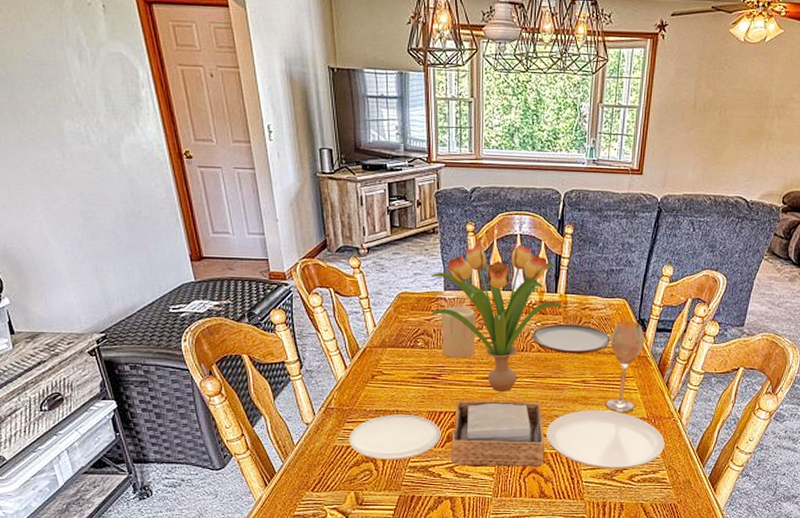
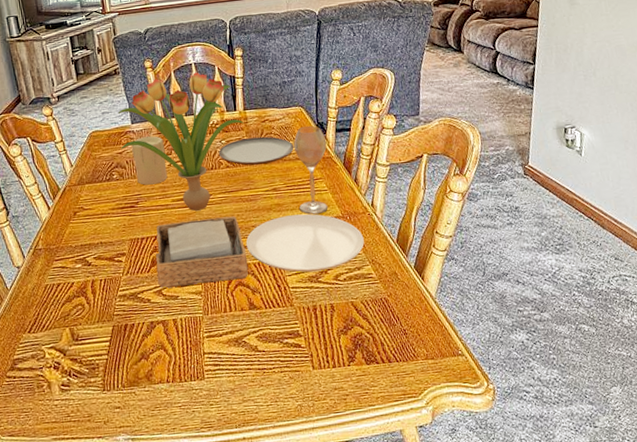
plate: present [349,414,441,460] -> none [58,244,146,293]

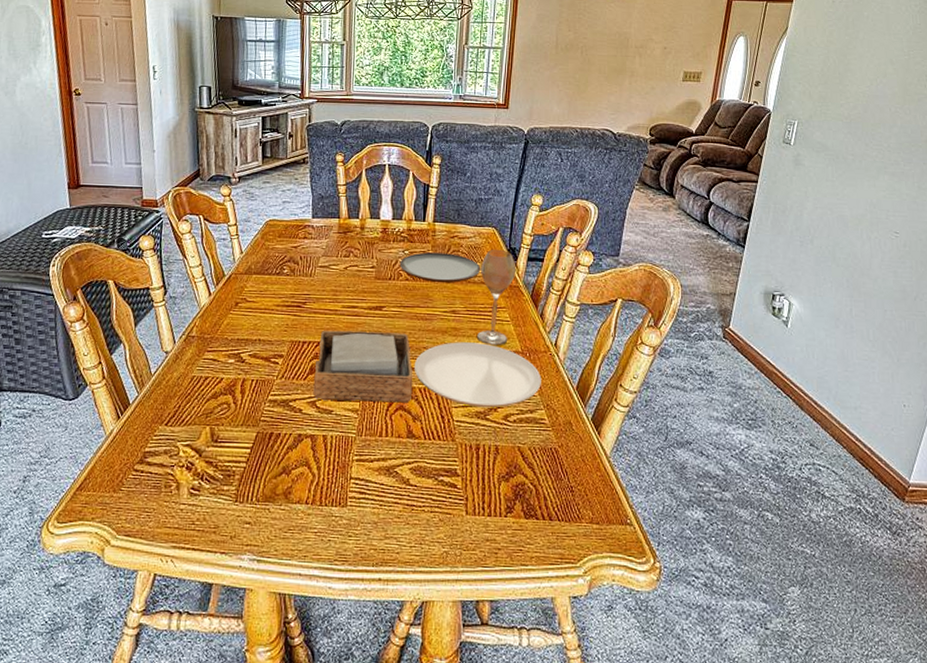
flower arrangement: present [117,72,244,211] -> none [297,174,432,321]
candle: present [131,136,168,185] -> none [308,234,344,286]

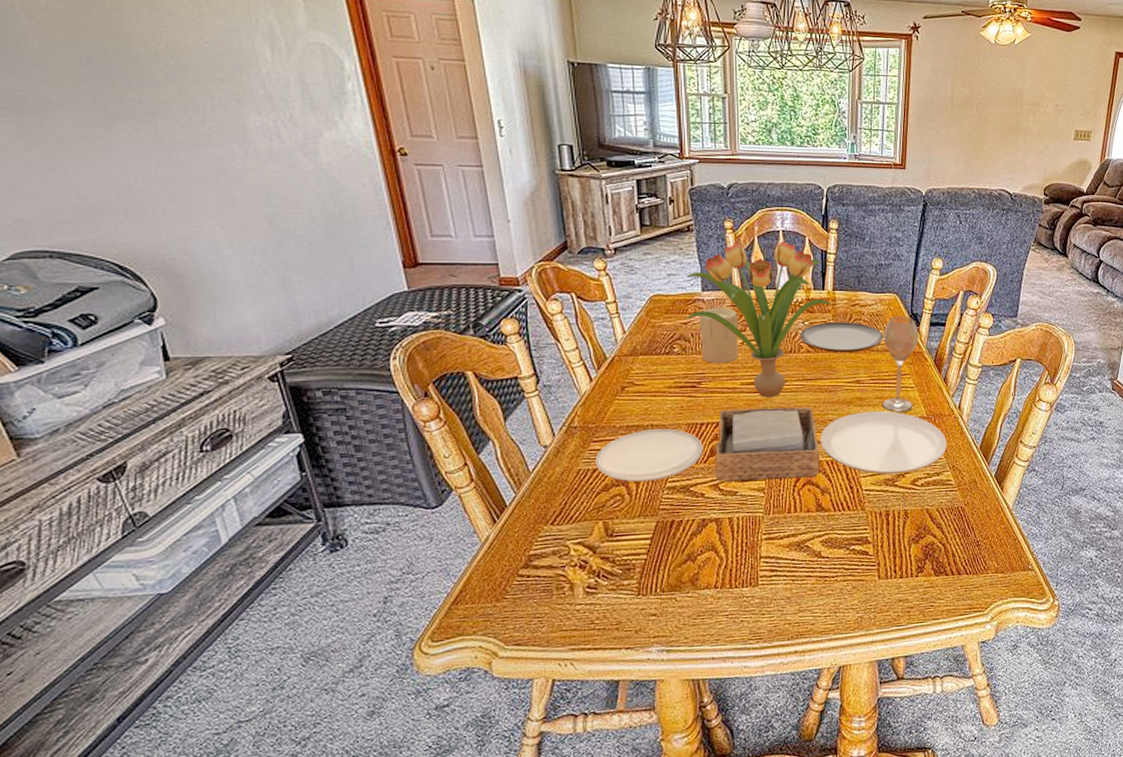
plate: none [208,344,304,393] -> present [596,429,703,482]
flower arrangement: none [297,174,432,321] -> present [686,241,832,397]
candle: none [308,234,344,286] -> present [699,308,739,363]

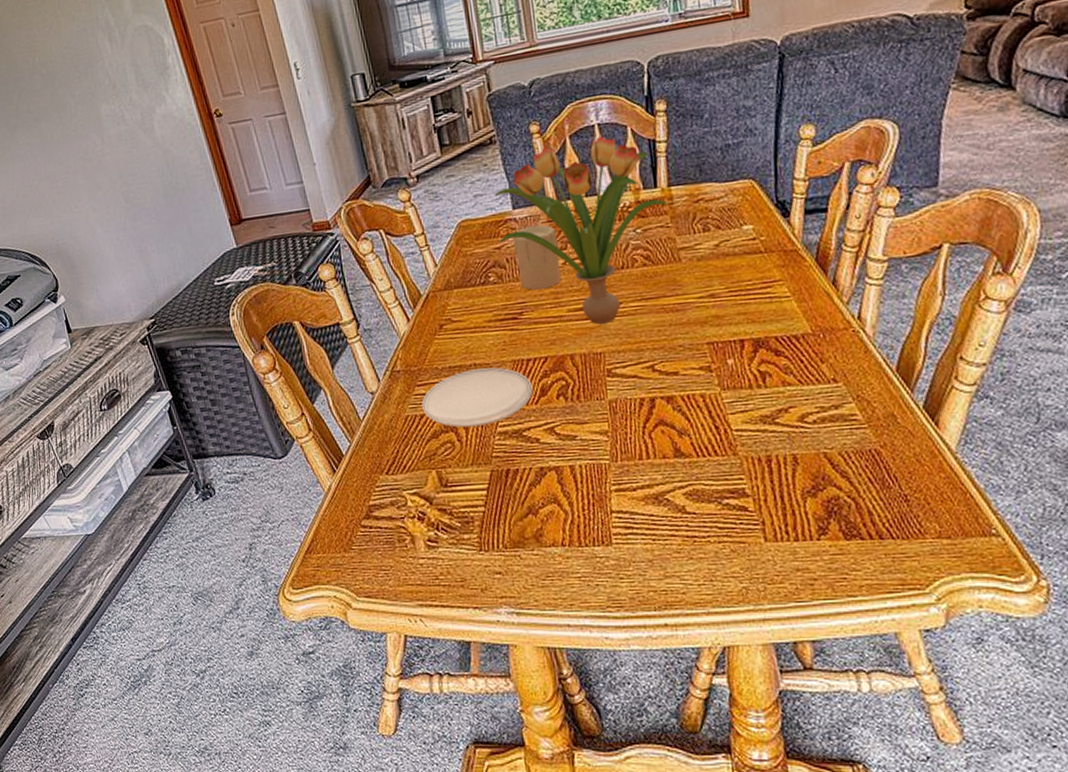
napkin holder: present [715,407,820,482] -> none [546,331,674,425]
plate: present [799,322,884,353] -> none [631,222,742,263]
plate: present [820,411,947,475] -> none [669,329,846,411]
wineglass: present [883,315,919,412] -> none [740,205,792,331]

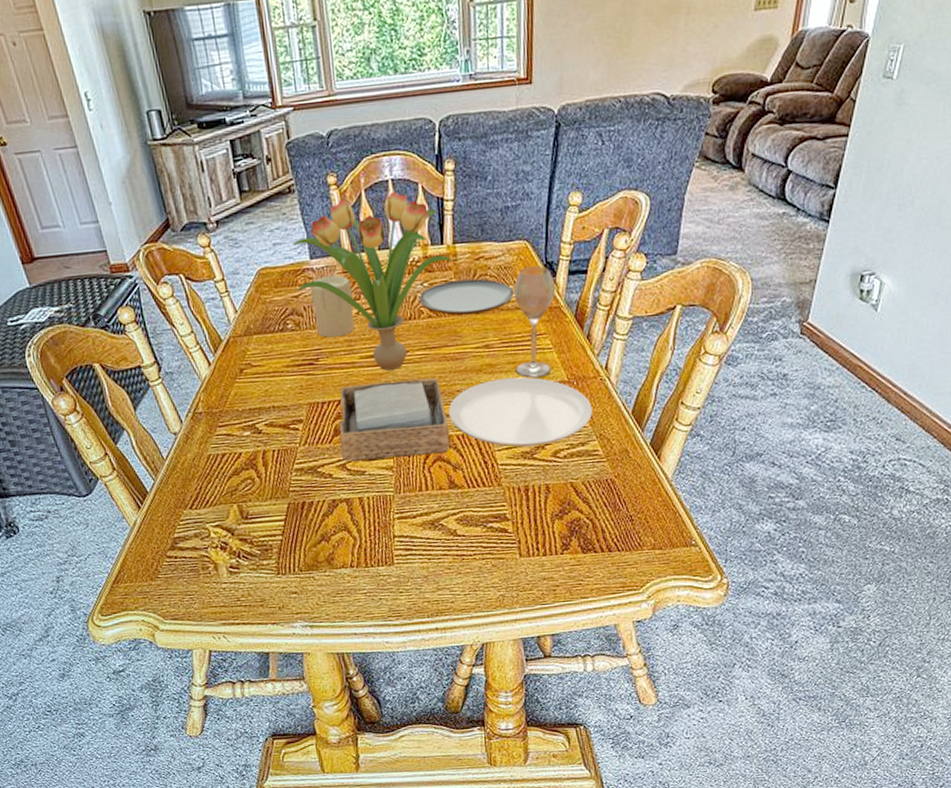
plate: present [422,367,534,428] -> none [223,409,328,466]
napkin holder: none [546,331,674,425] -> present [339,378,450,462]
plate: none [631,222,742,263] -> present [418,278,515,316]
plate: none [669,329,846,411] -> present [448,377,592,448]
wineglass: none [740,205,792,331] -> present [514,265,556,378]

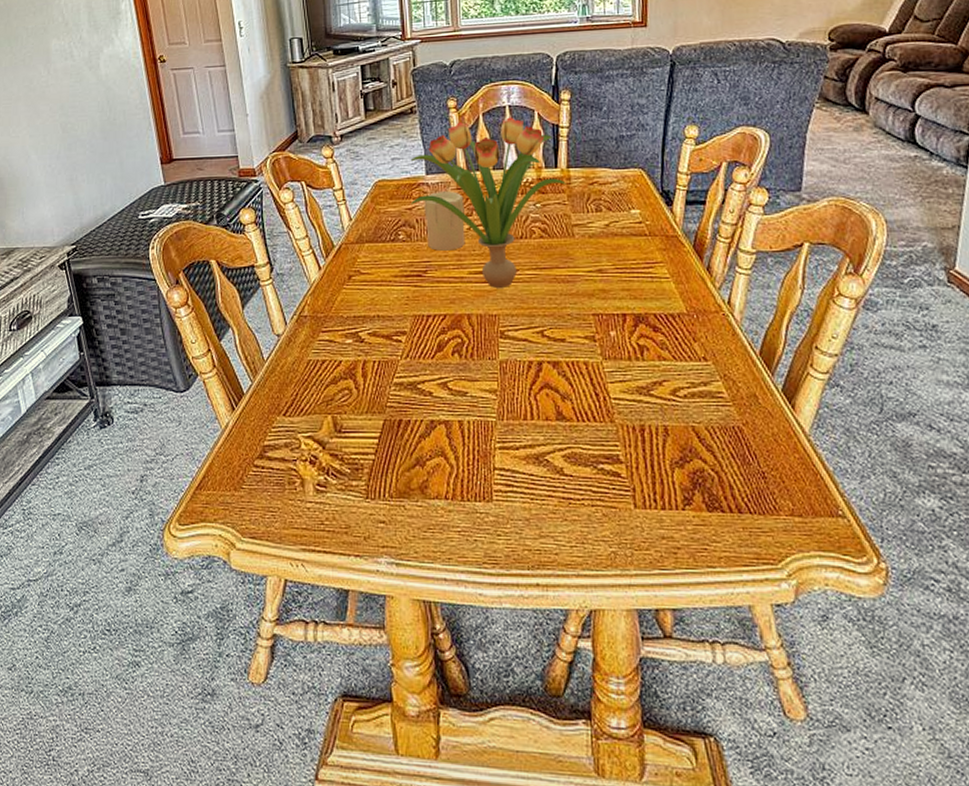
napkin holder: present [339,378,450,462] -> none [442,299,559,380]
plate: present [418,278,515,316] -> none [531,203,629,238]
plate: present [448,377,592,448] -> none [557,305,715,382]
wineglass: present [514,265,556,378] -> none [629,193,673,307]

